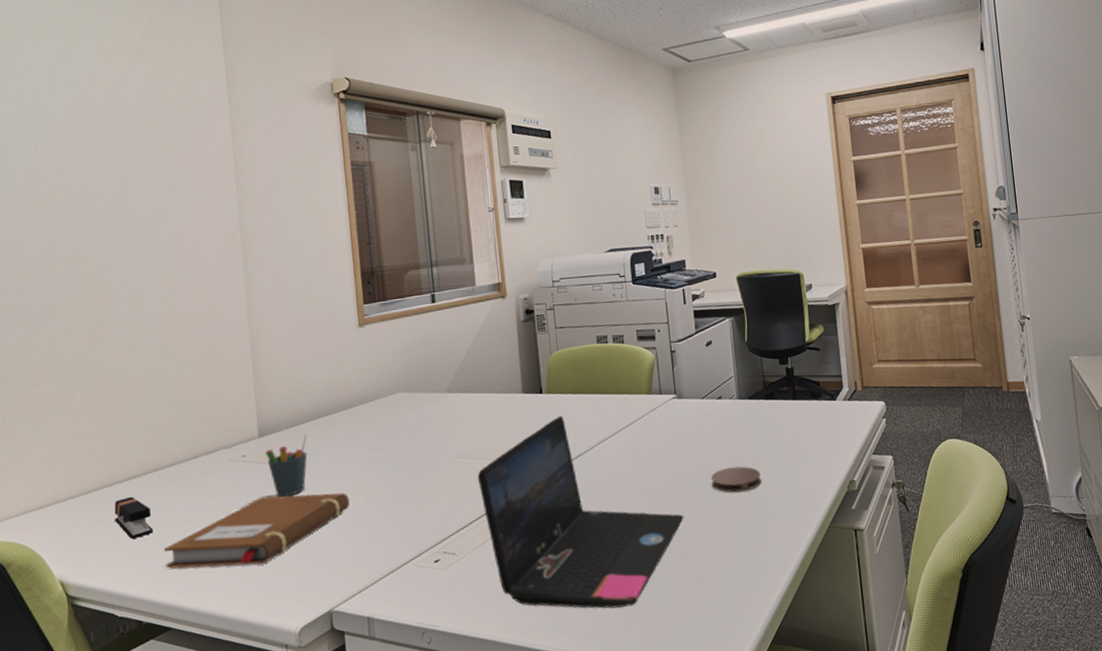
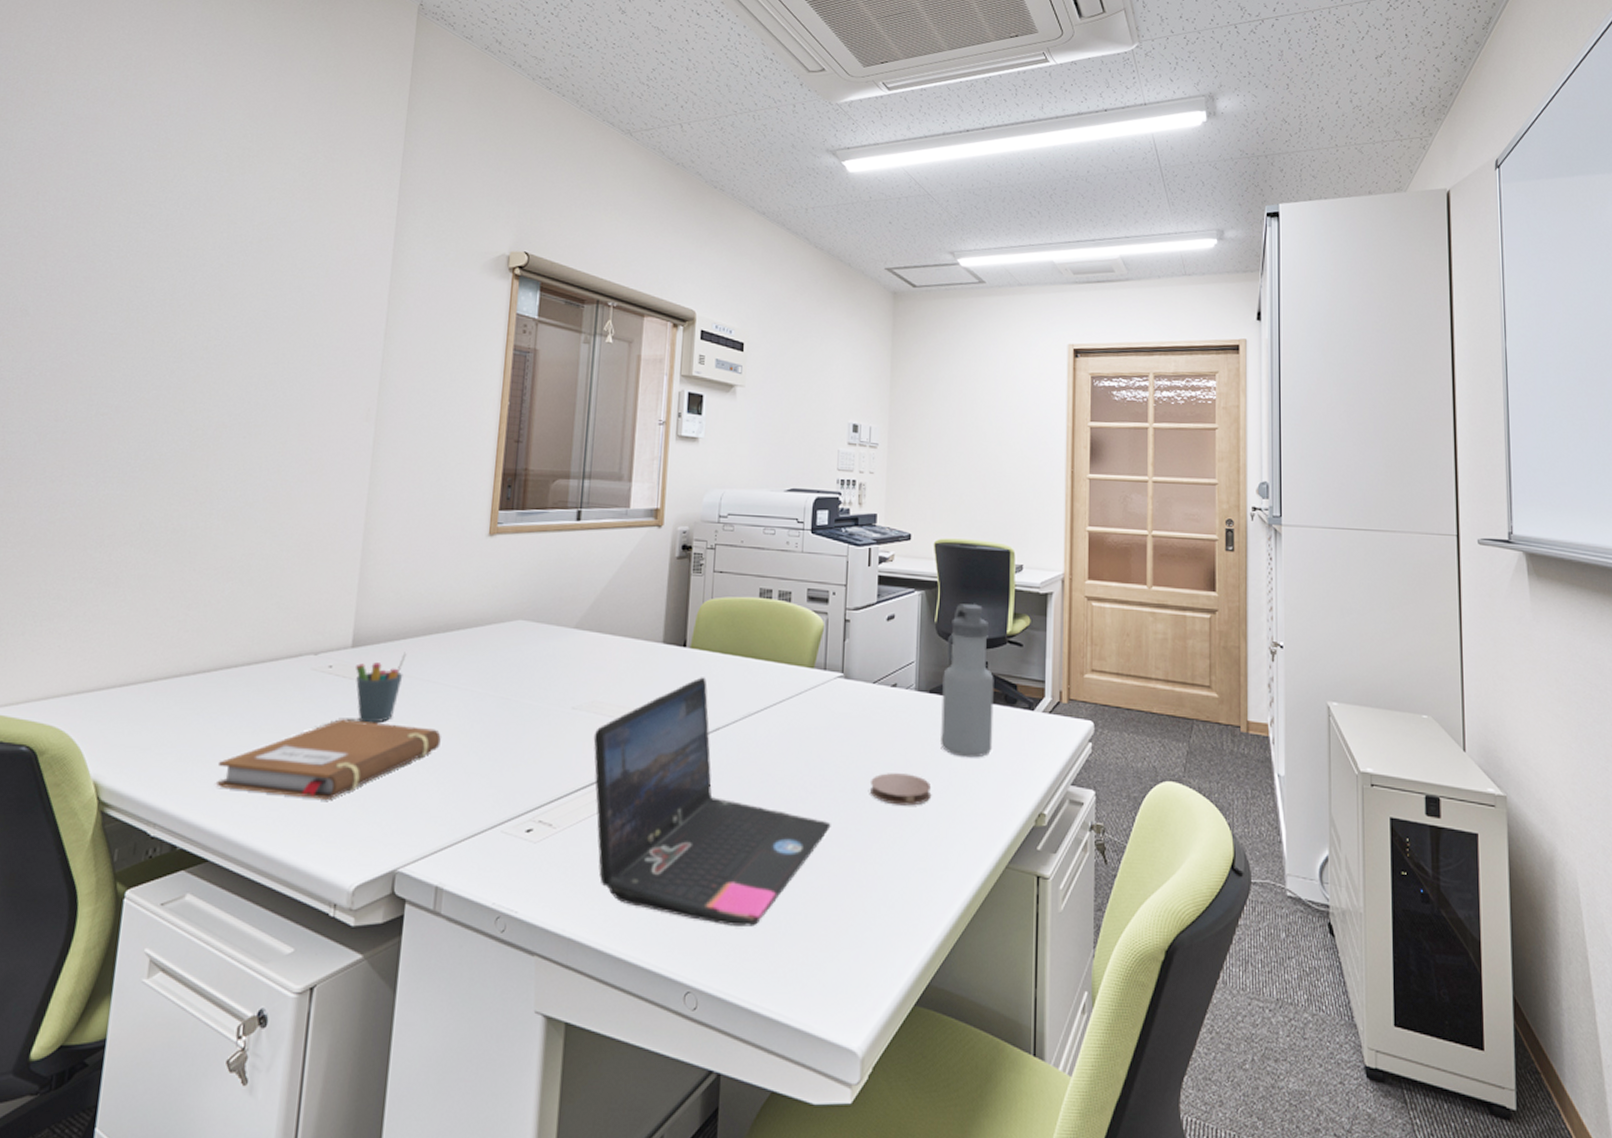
stapler: present [114,496,153,539] -> none [170,693,213,745]
water bottle: none [757,322,806,447] -> present [941,604,994,758]

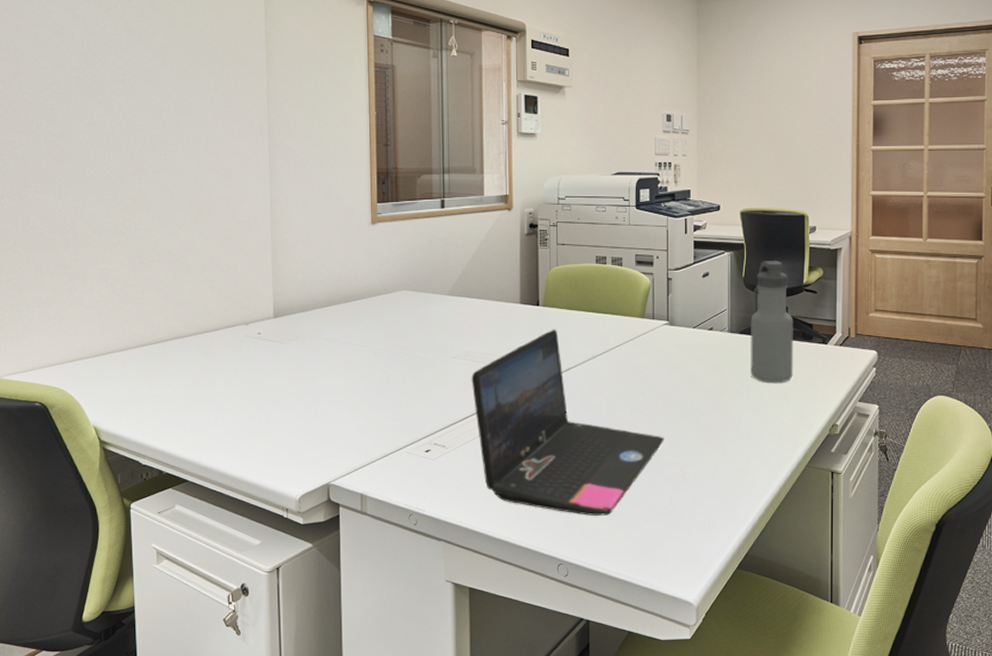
notebook: present [216,719,441,799] -> none [185,373,352,433]
pen holder: present [356,652,407,723] -> none [279,319,317,375]
coaster: present [870,773,932,806] -> none [695,398,745,422]

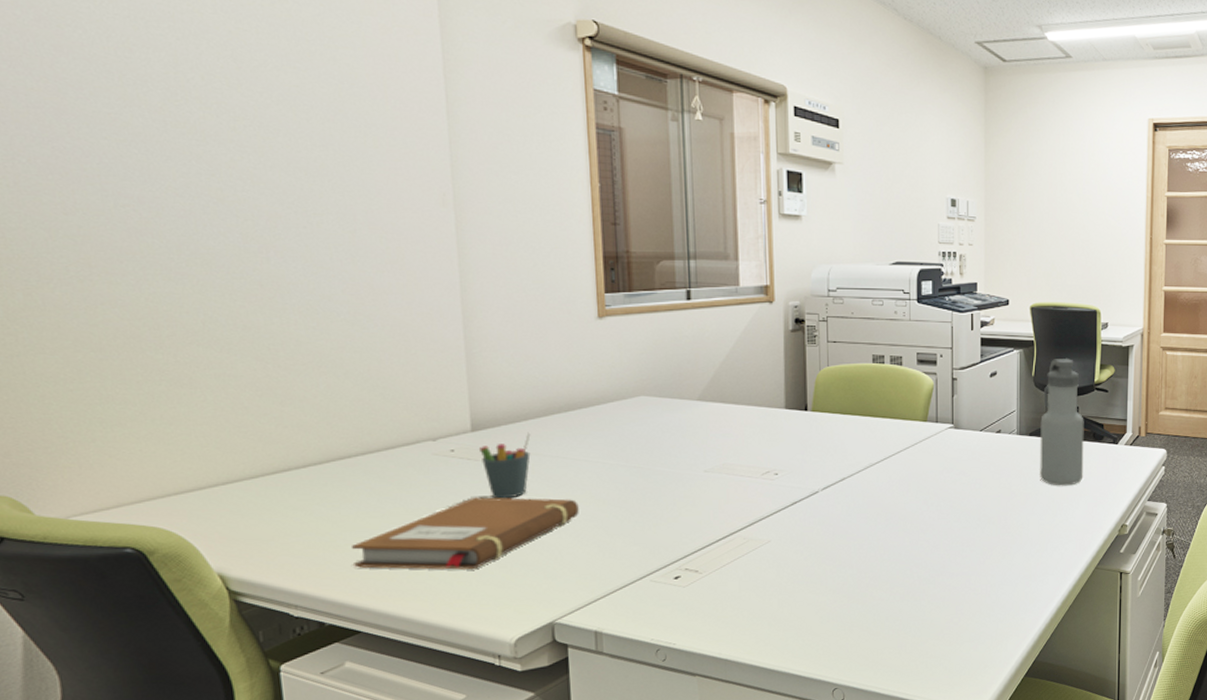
notebook: none [185,373,352,433] -> present [352,497,579,570]
pen holder: none [279,319,317,375] -> present [479,432,531,499]
laptop: present [471,329,664,516] -> none [728,436,949,635]

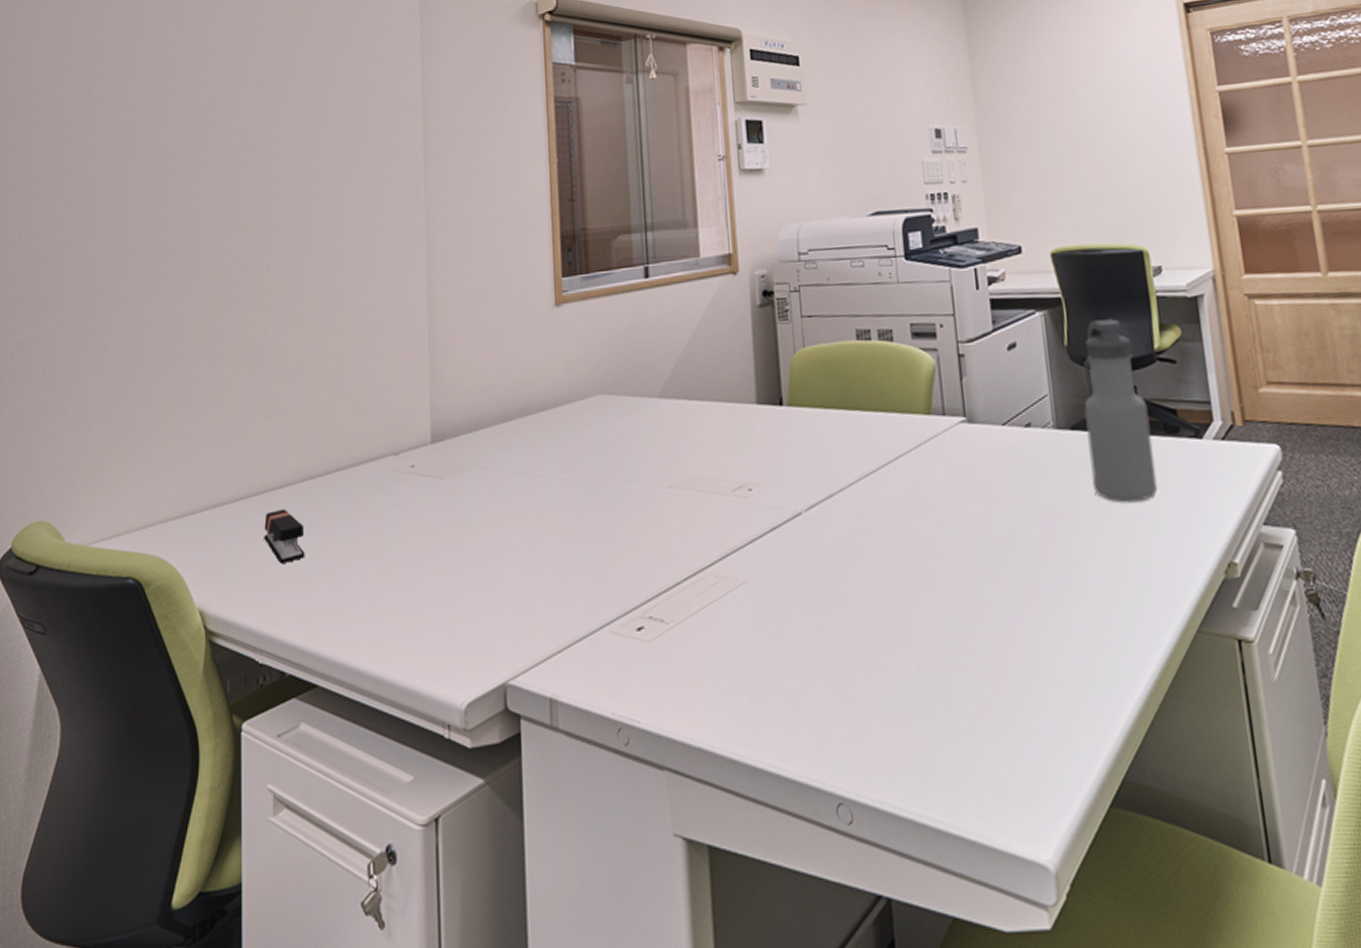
stapler: none [288,485,338,533] -> present [264,508,305,563]
notebook: present [352,497,579,570] -> none [316,521,534,611]
pen holder: present [479,432,531,499] -> none [438,442,488,524]

